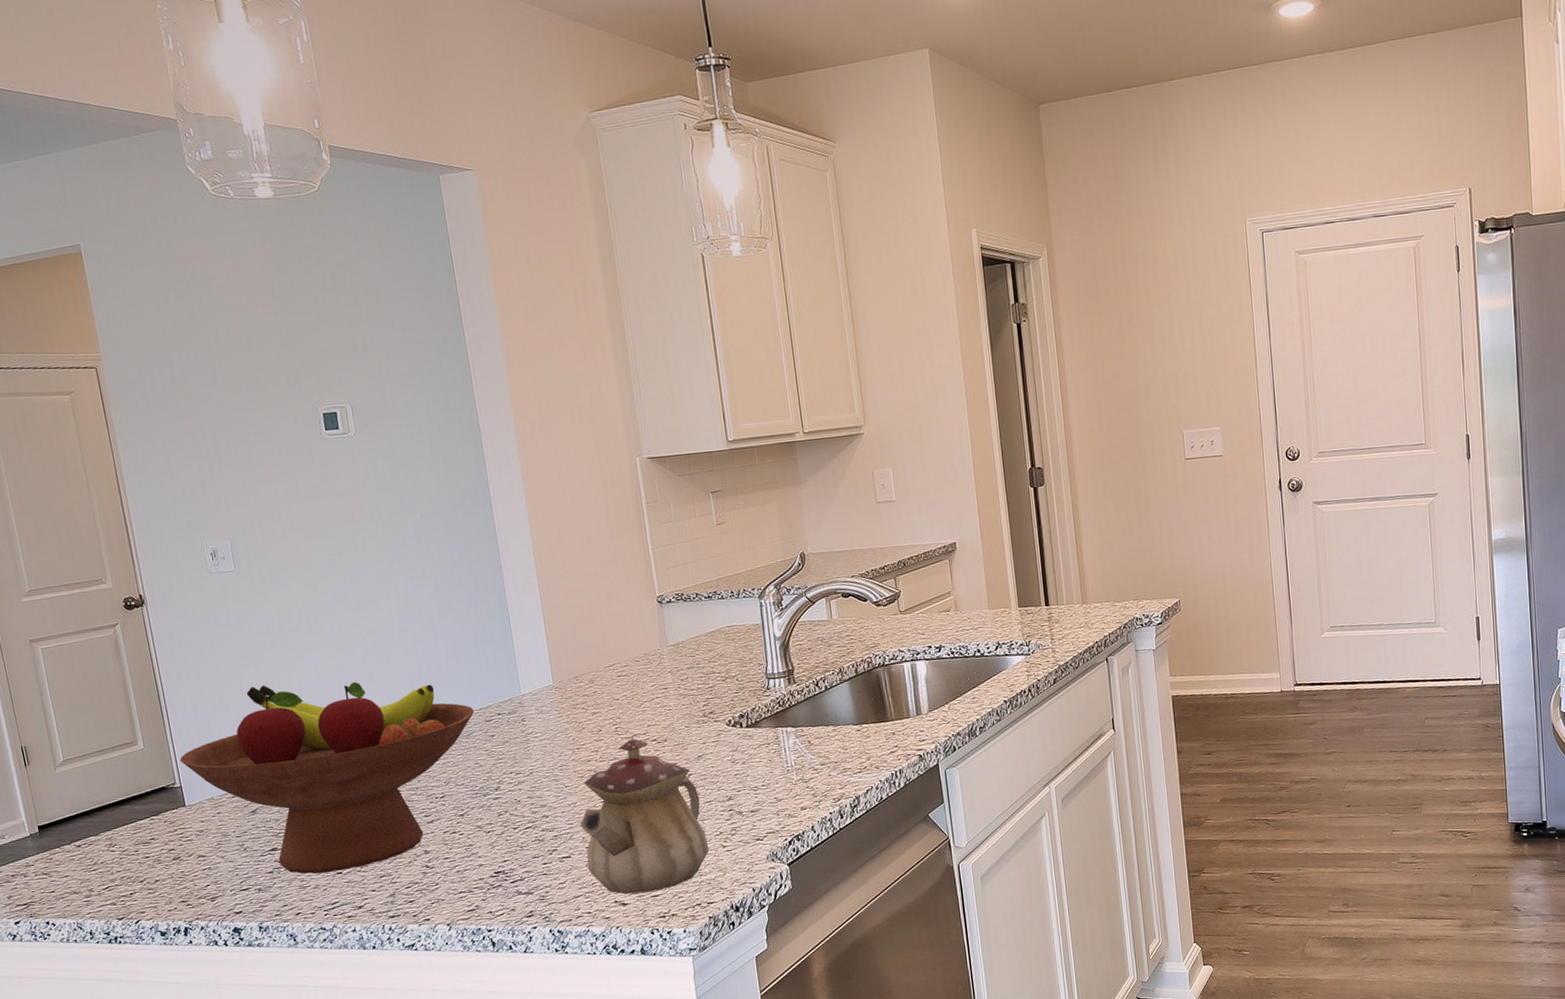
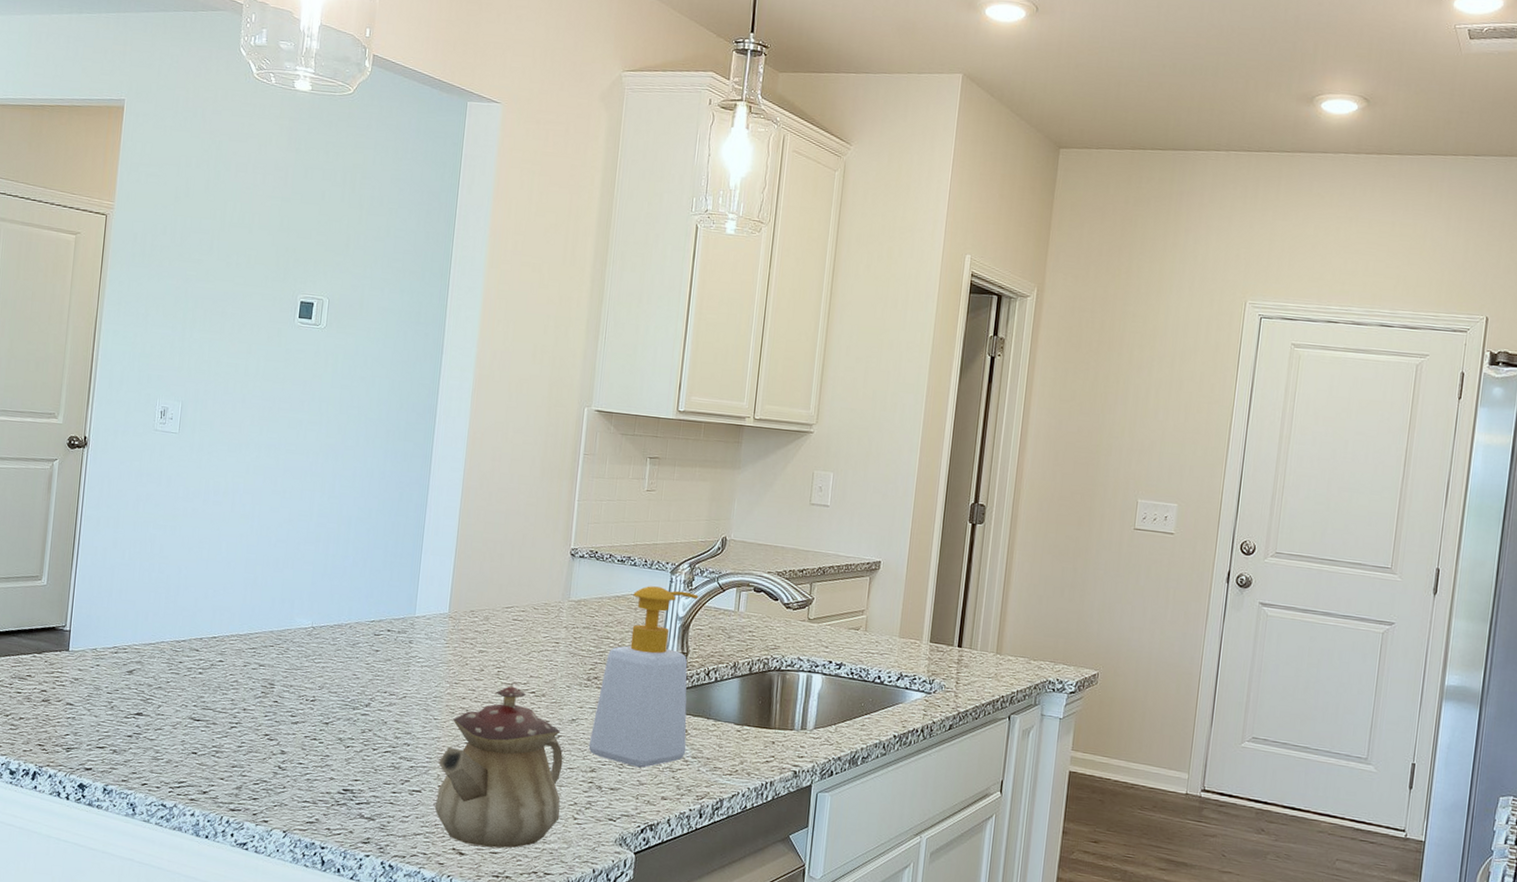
fruit bowl: present [179,681,474,874] -> none [76,548,366,752]
soap bottle: none [717,612,814,786] -> present [588,586,699,768]

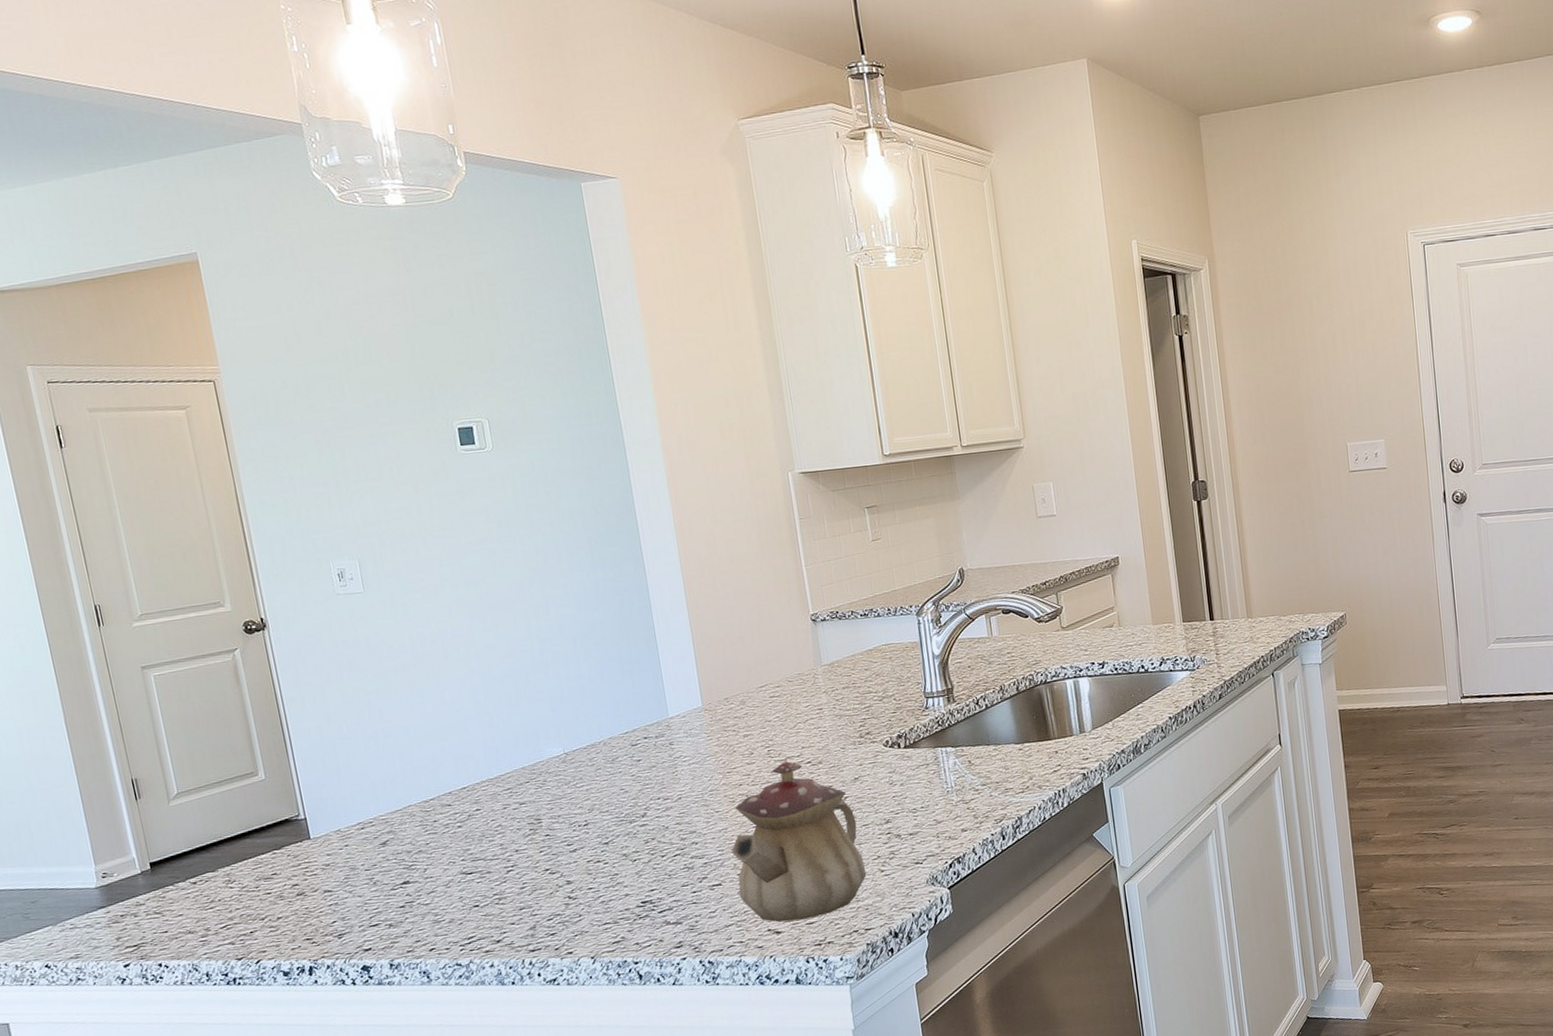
soap bottle: present [588,586,699,768] -> none [874,629,975,808]

